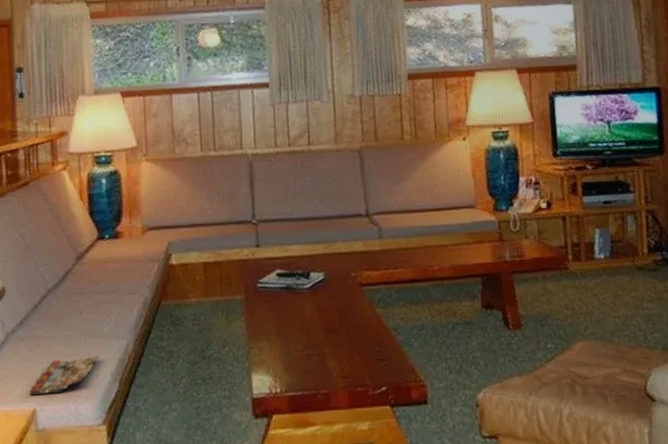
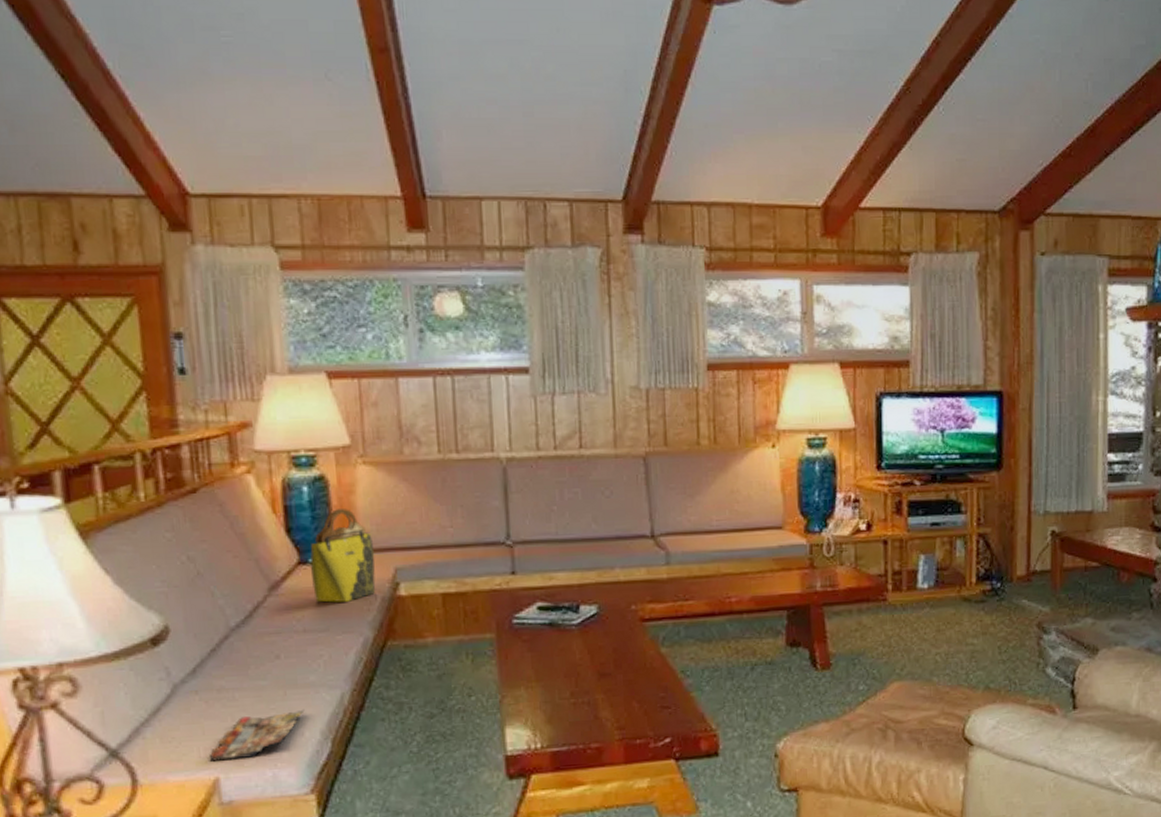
tote bag: none [106,196,154,270] -> present [309,509,376,603]

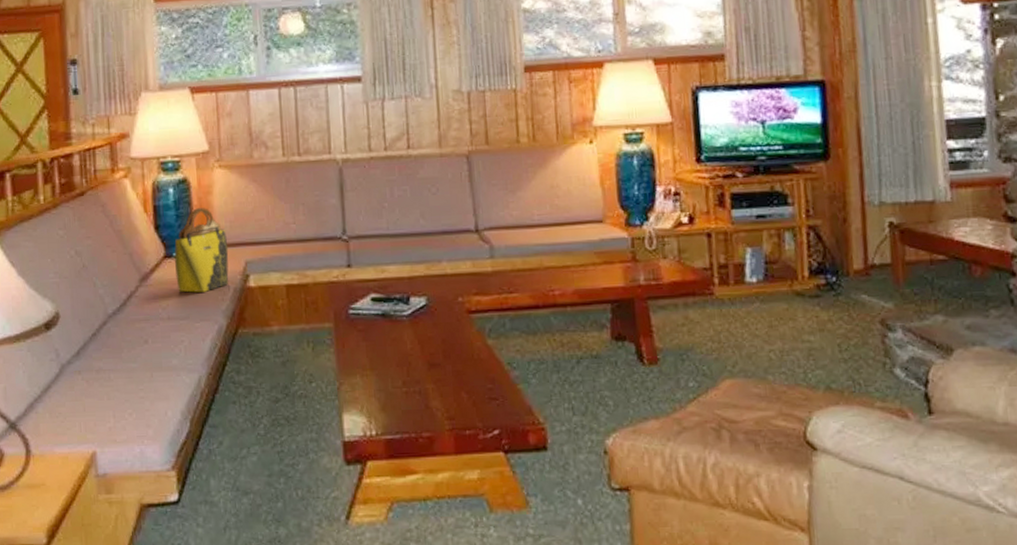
magazine: present [209,709,305,762] -> none [88,390,168,436]

